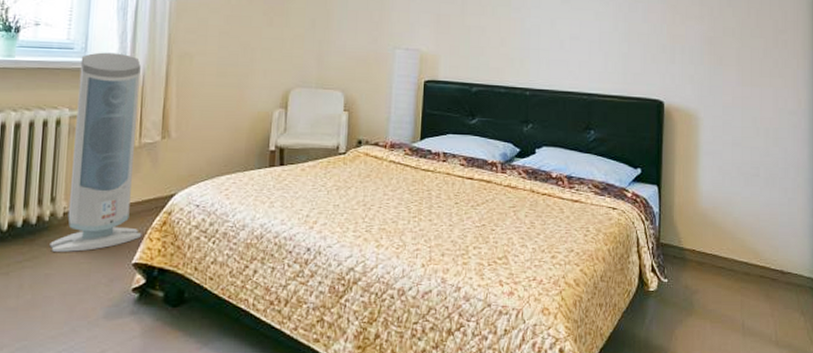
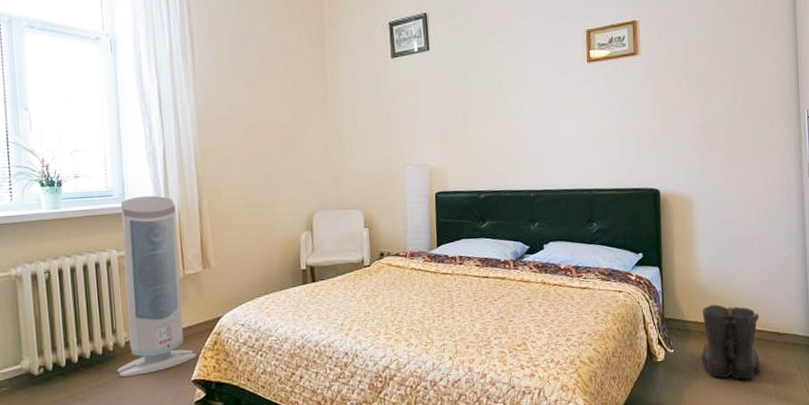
boots: none [697,233,762,321] -> present [701,304,761,380]

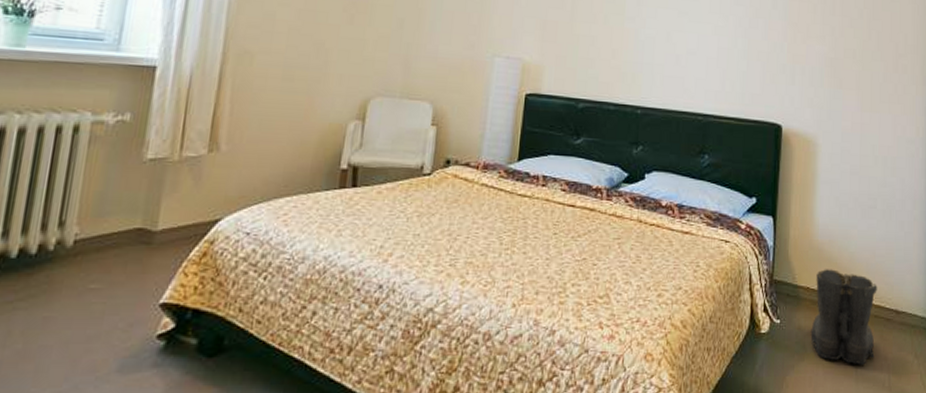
air purifier: present [117,195,197,377] -> none [52,45,189,289]

